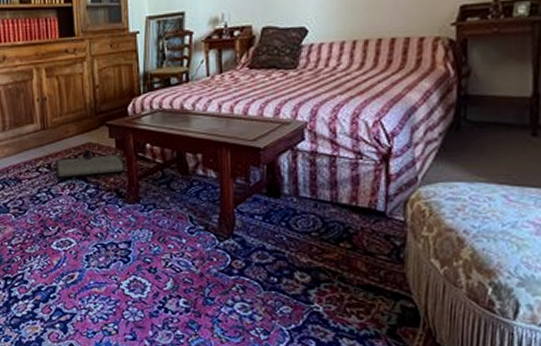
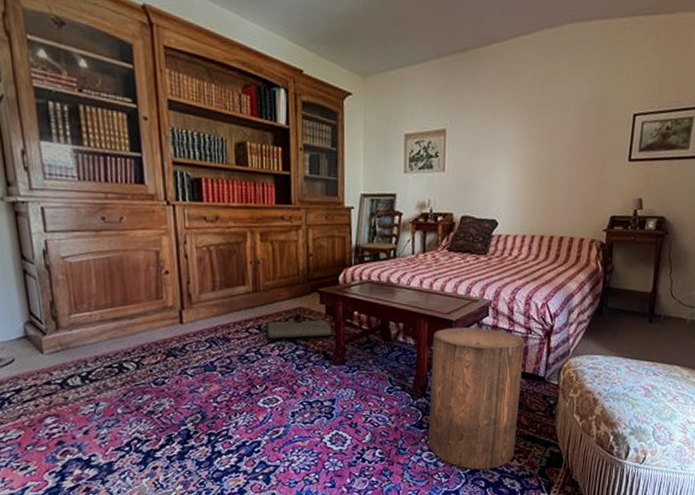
stool: none [238,155,355,327] -> present [428,327,525,470]

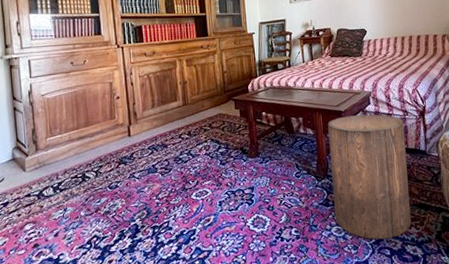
tool roll: present [266,313,333,339] -> none [194,118,248,142]

